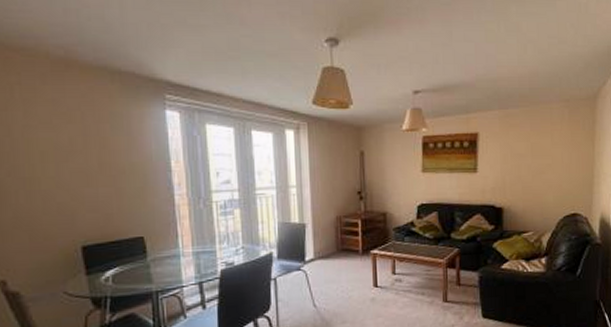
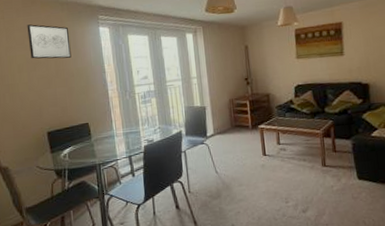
wall art: none [57,97,123,149] -> present [27,24,71,59]

